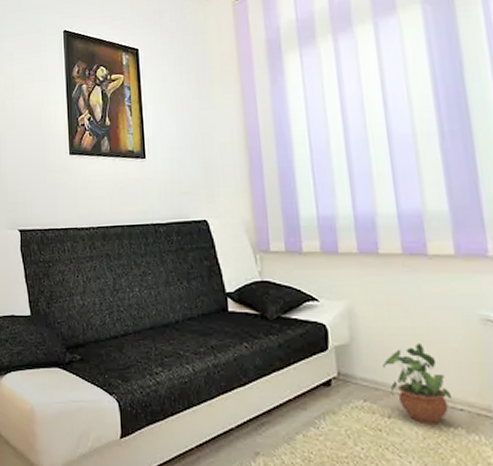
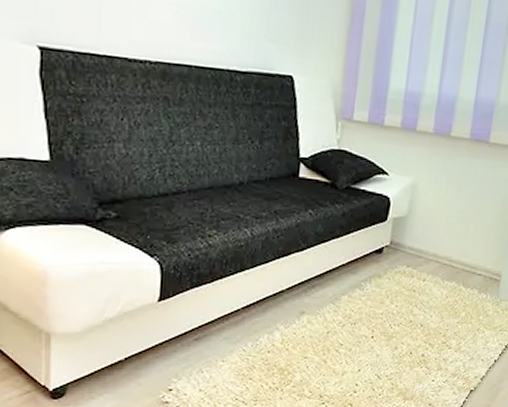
potted plant: present [383,344,453,424] -> none [429,219,476,286]

